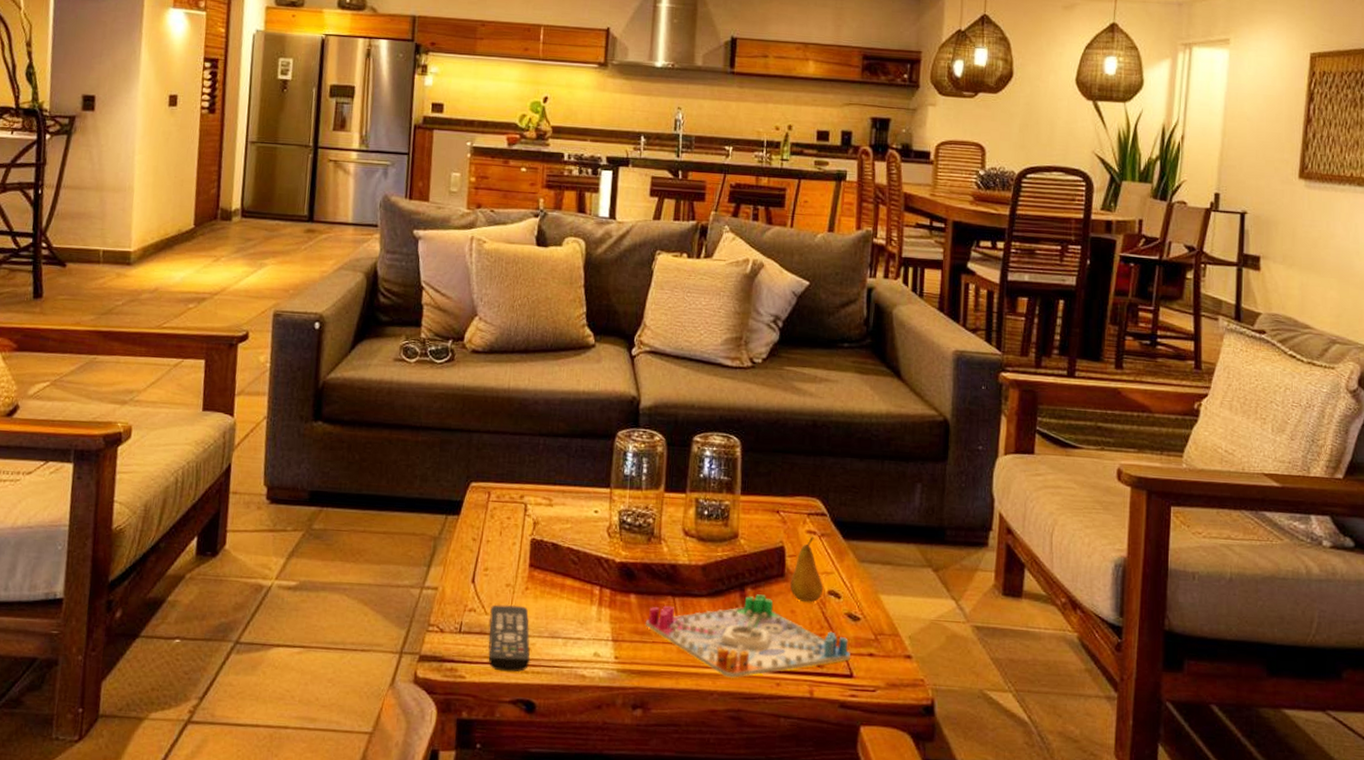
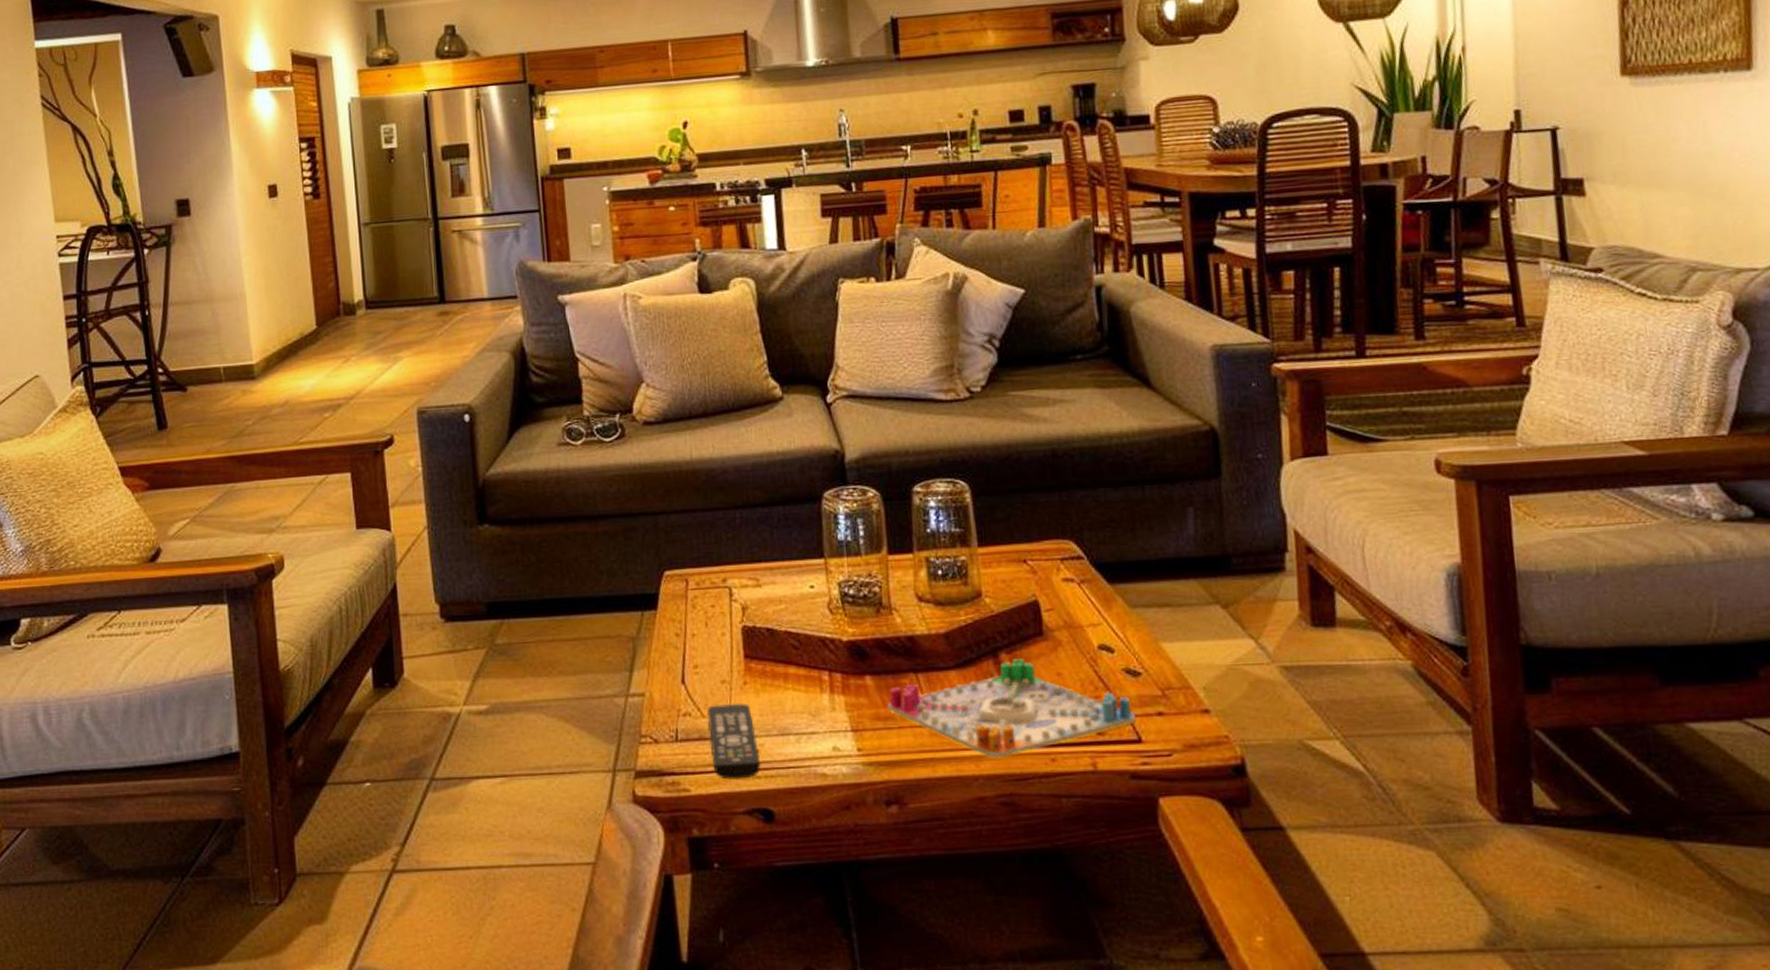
fruit: present [789,536,823,603] -> none [1050,584,1092,662]

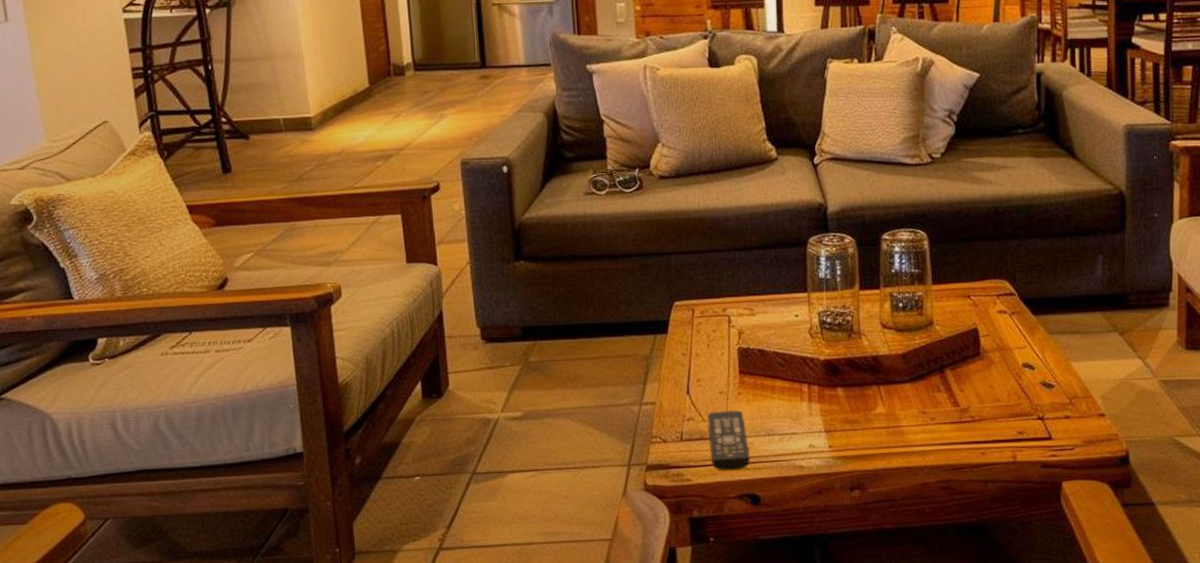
board game: present [886,658,1135,758] -> none [854,374,1048,453]

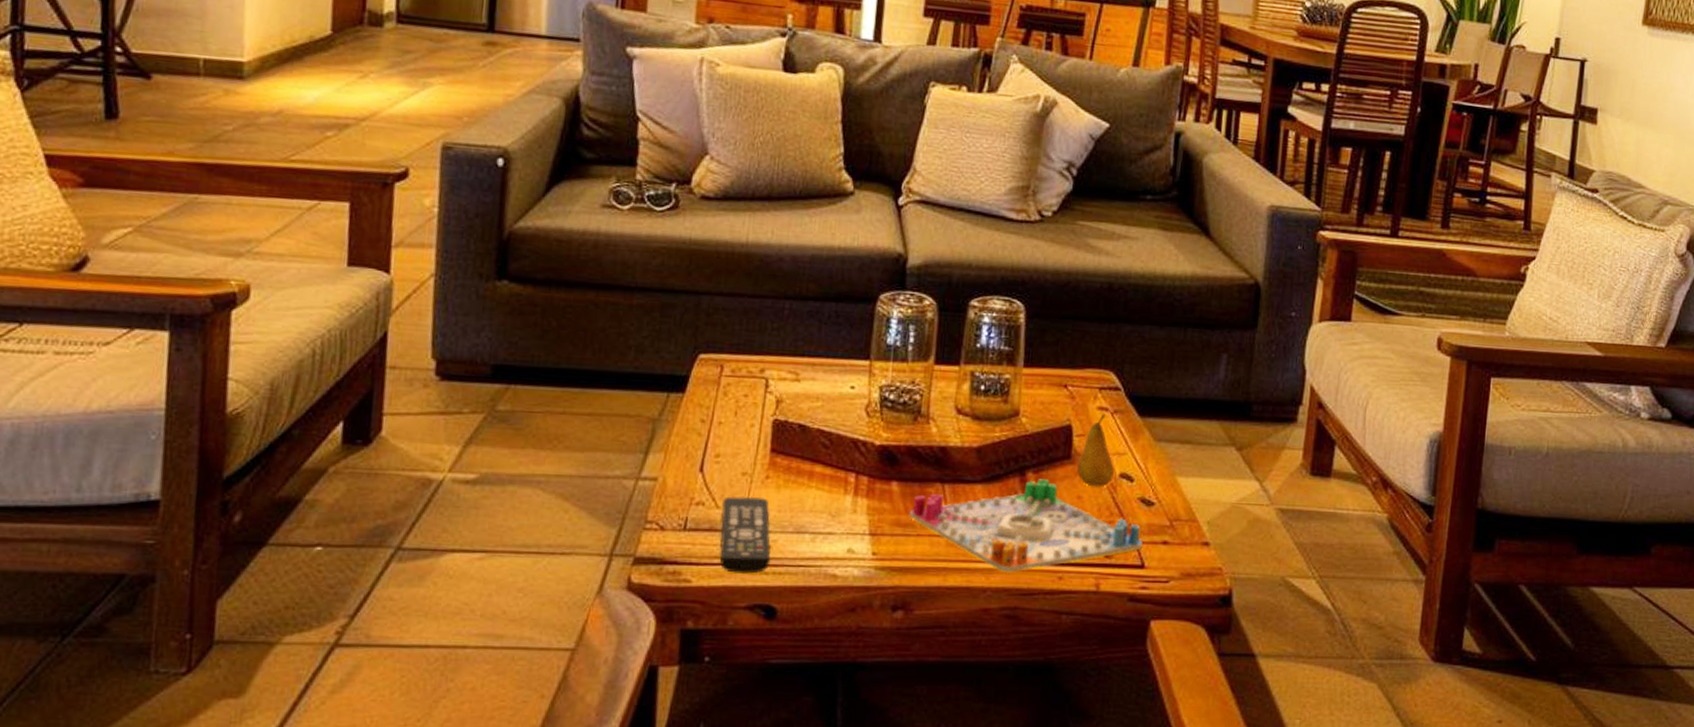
board game: none [854,374,1048,453] -> present [908,479,1142,573]
fruit: none [986,316,1017,377] -> present [1076,413,1114,488]

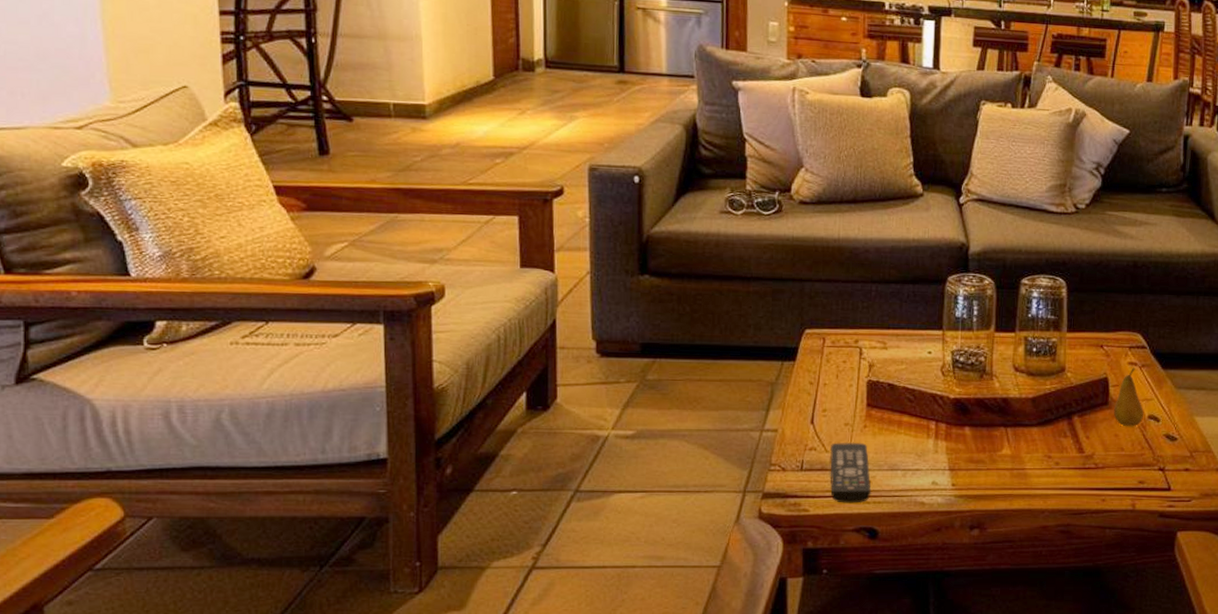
board game: present [908,479,1142,573] -> none [979,421,1168,497]

